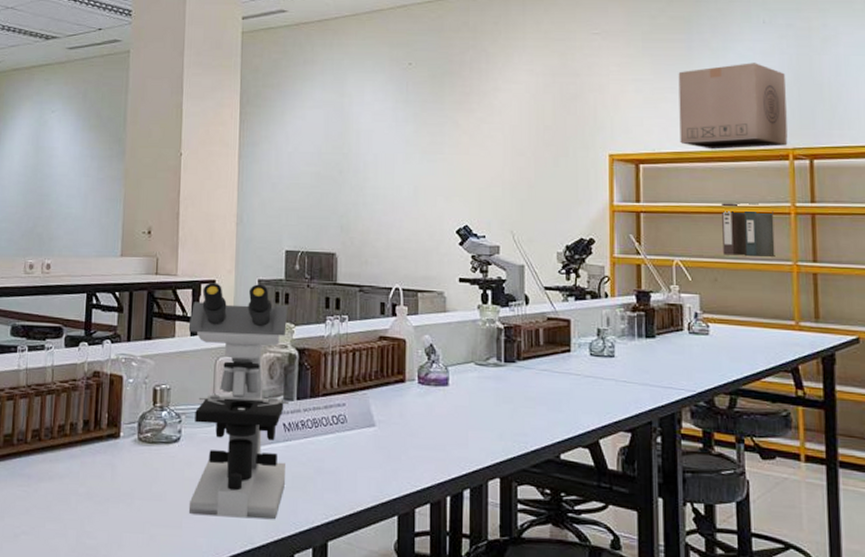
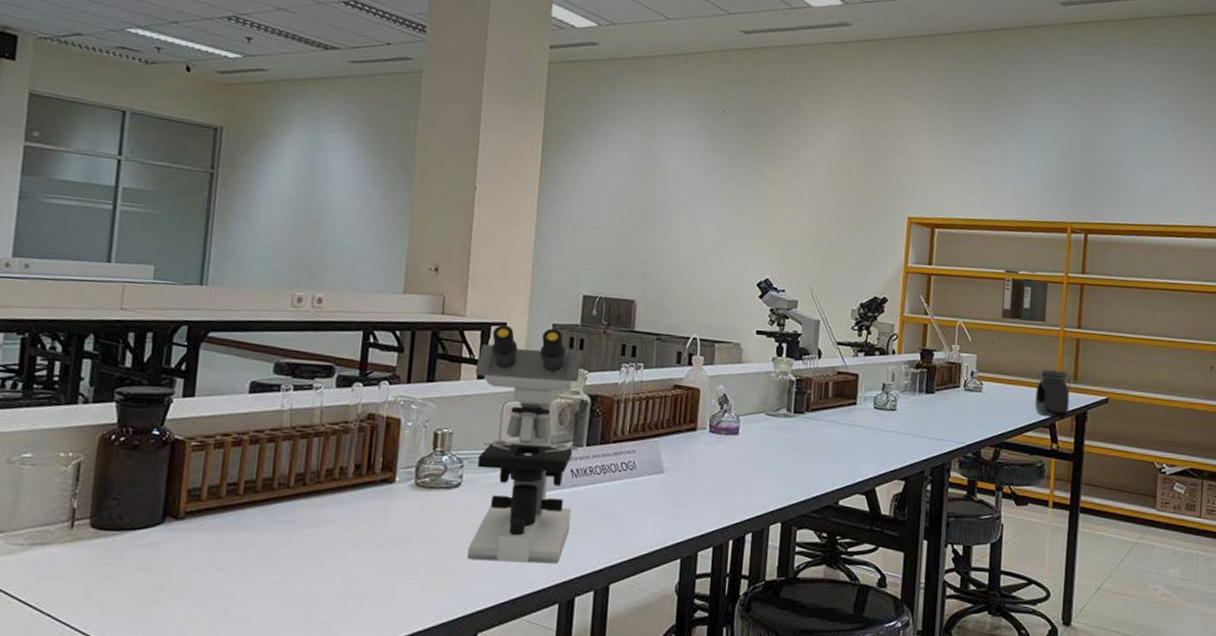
cardboard box: present [678,63,788,150] -> none [973,138,1072,220]
jar: none [769,307,813,361] -> present [1035,368,1073,418]

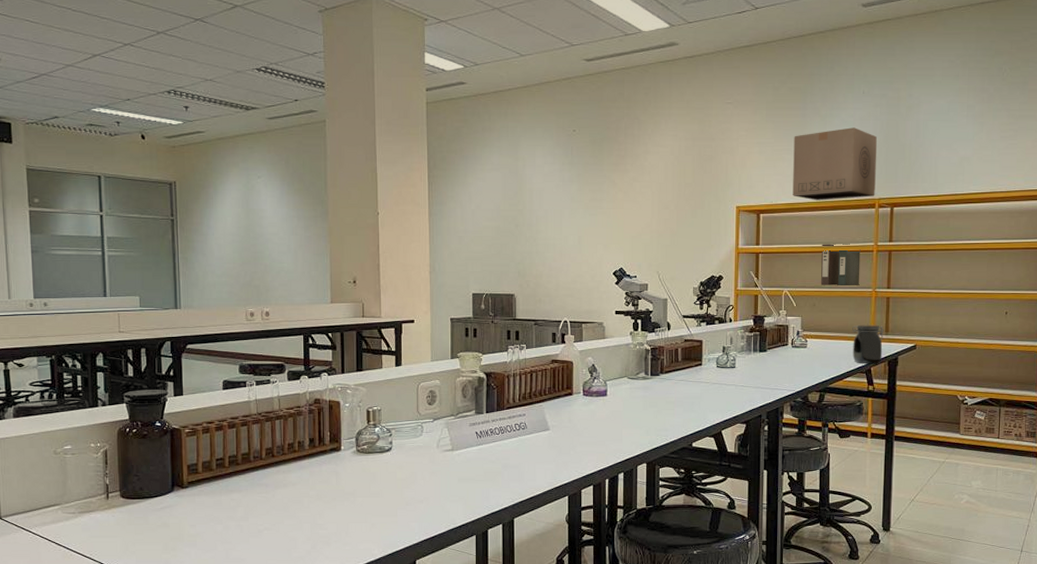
microscope: present [466,325,583,563] -> none [393,322,480,506]
cardboard box: none [973,138,1072,220] -> present [793,127,877,201]

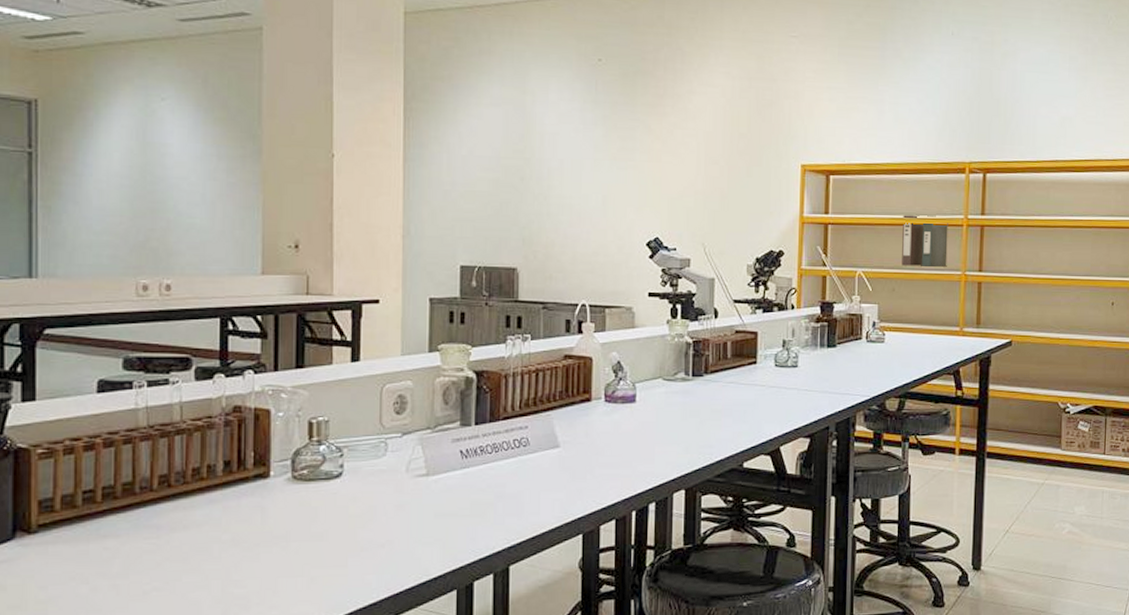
cardboard box: present [793,127,877,201] -> none [869,75,967,162]
jar: present [852,324,884,364] -> none [938,315,975,364]

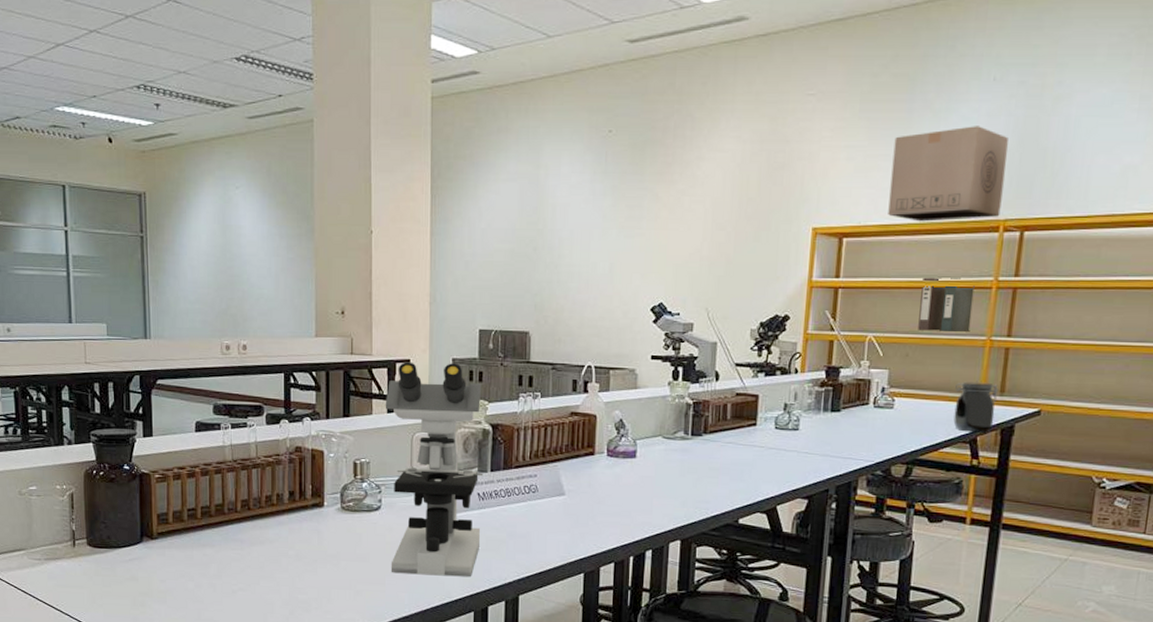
microscope: none [348,302,467,551] -> present [385,362,484,576]
cardboard box: none [869,75,967,162] -> present [888,126,1008,222]
jar: none [938,315,975,364] -> present [953,381,999,433]

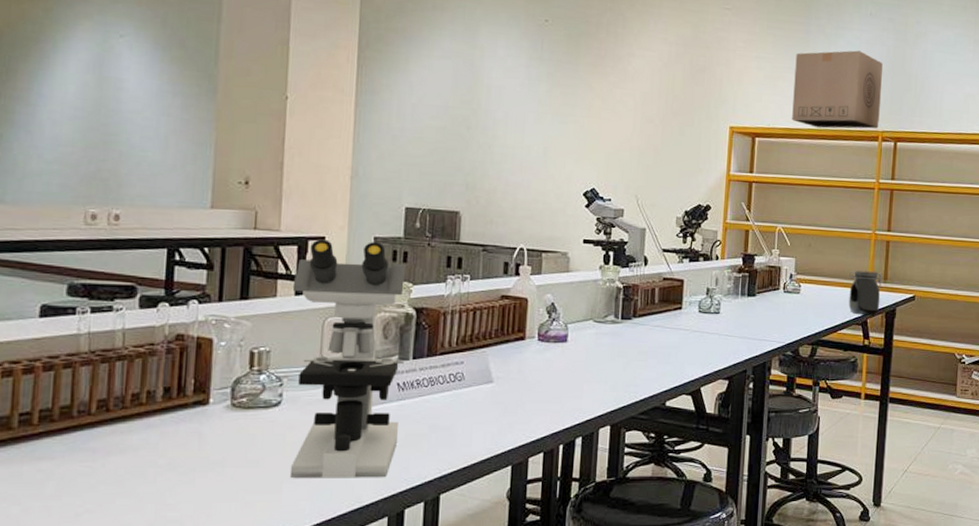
binder: present [918,277,947,331] -> none [818,177,840,225]
binder: present [941,278,975,332] -> none [836,178,862,226]

